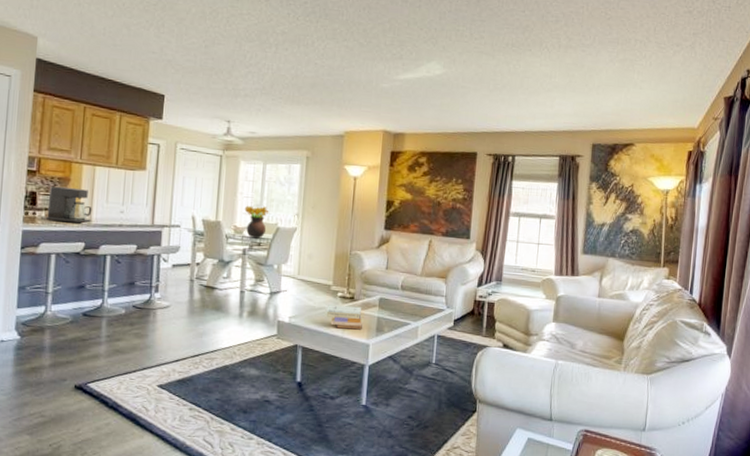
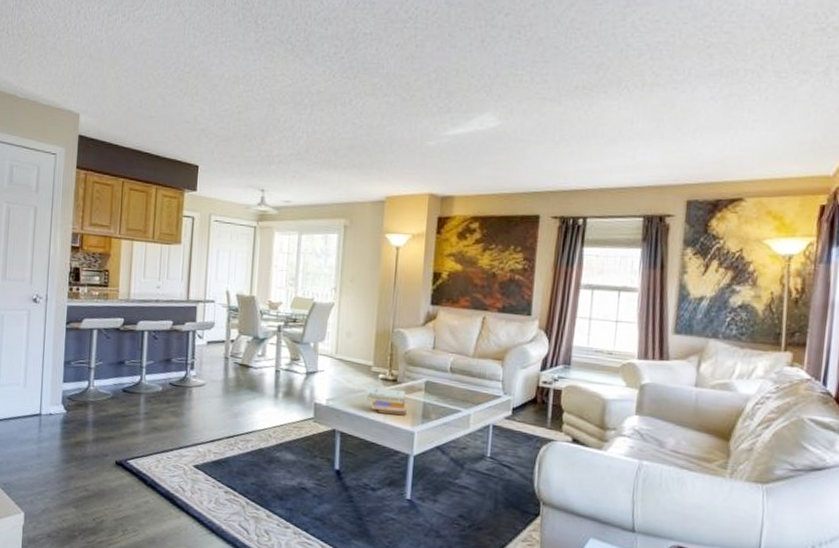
coffee maker: present [47,186,92,224] -> none [89,261,131,299]
flower arrangement: present [244,205,269,239] -> none [279,279,305,315]

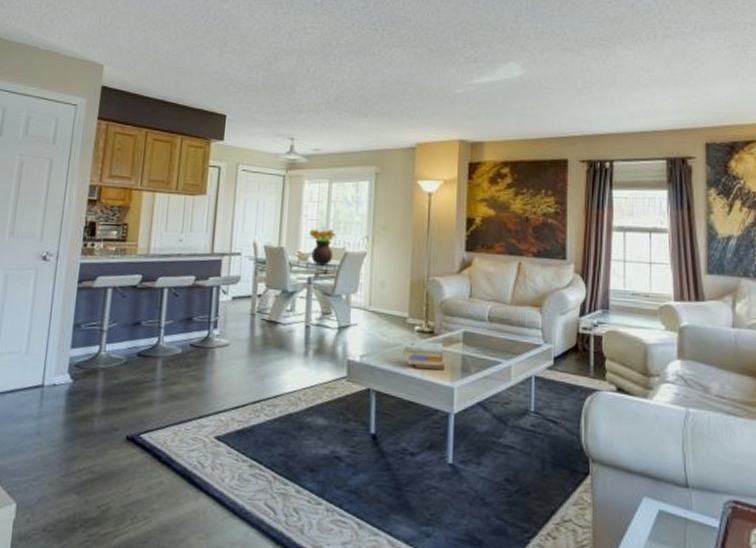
flower arrangement: none [279,279,305,315] -> present [309,228,336,266]

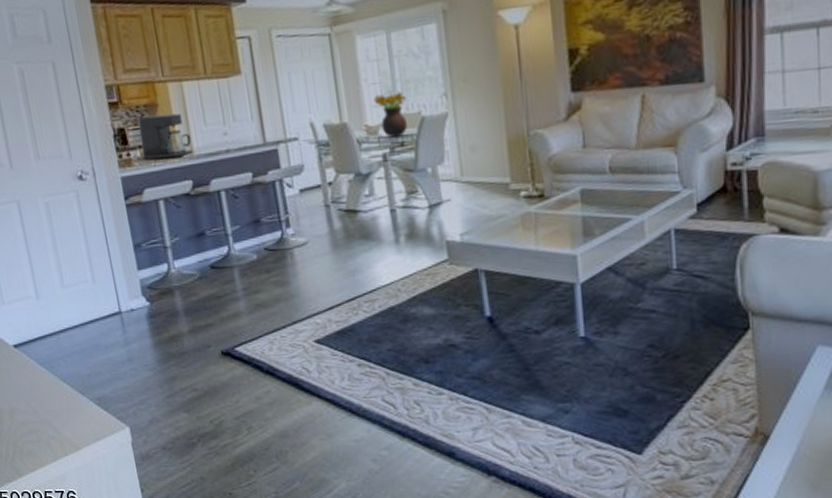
coffee maker: none [105,215,151,254] -> present [138,113,193,160]
books: present [402,340,445,371] -> none [508,206,563,240]

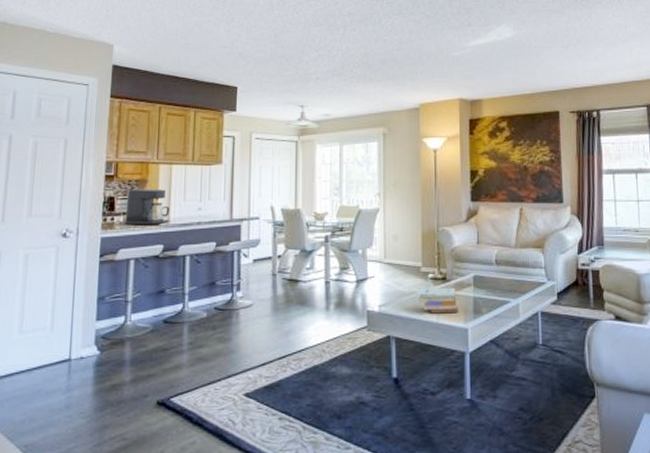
flower arrangement: present [373,90,408,138] -> none [323,188,349,224]
books: none [508,206,563,240] -> present [418,287,458,314]

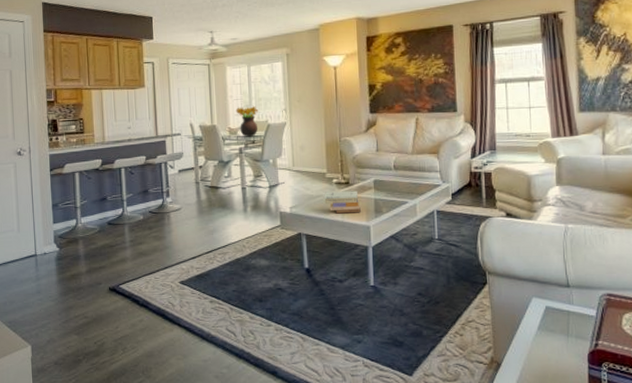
coffee maker: present [125,188,170,226] -> none [67,111,105,144]
flower arrangement: none [323,188,349,224] -> present [235,105,259,137]

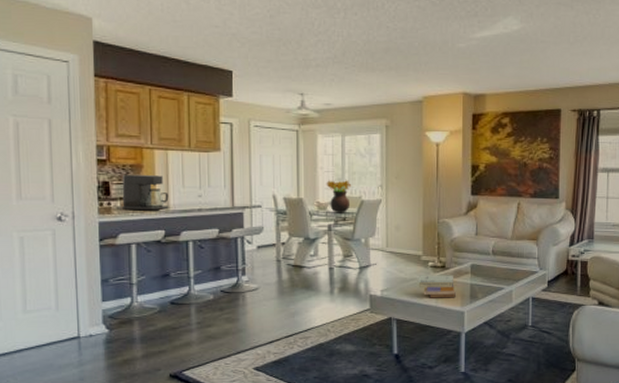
coffee maker: none [67,111,105,144] -> present [122,174,169,211]

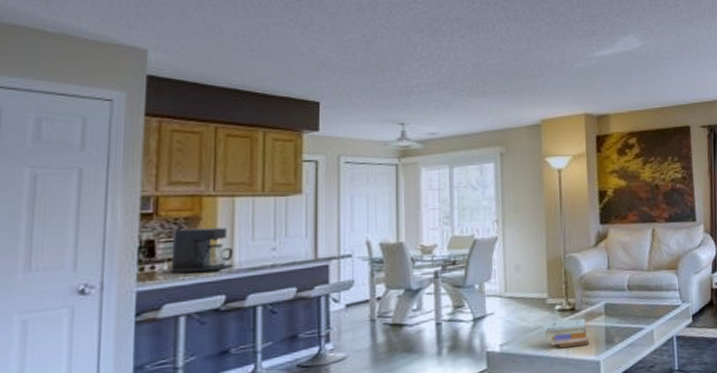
flower arrangement: present [326,179,352,213] -> none [431,216,462,257]

